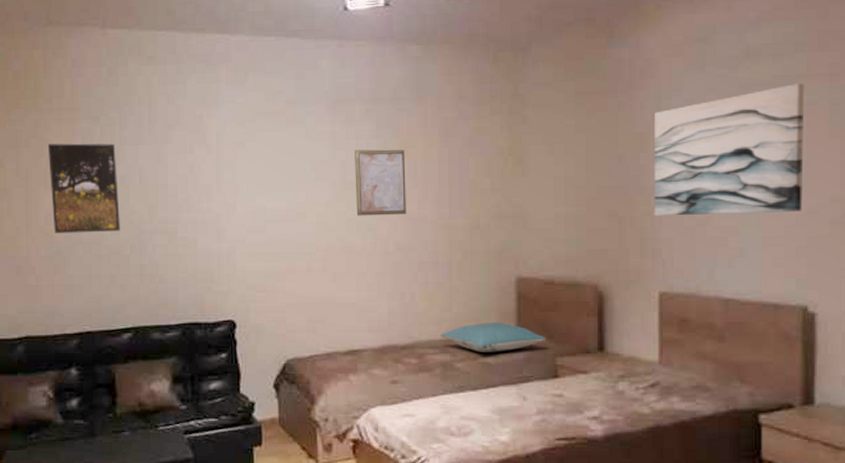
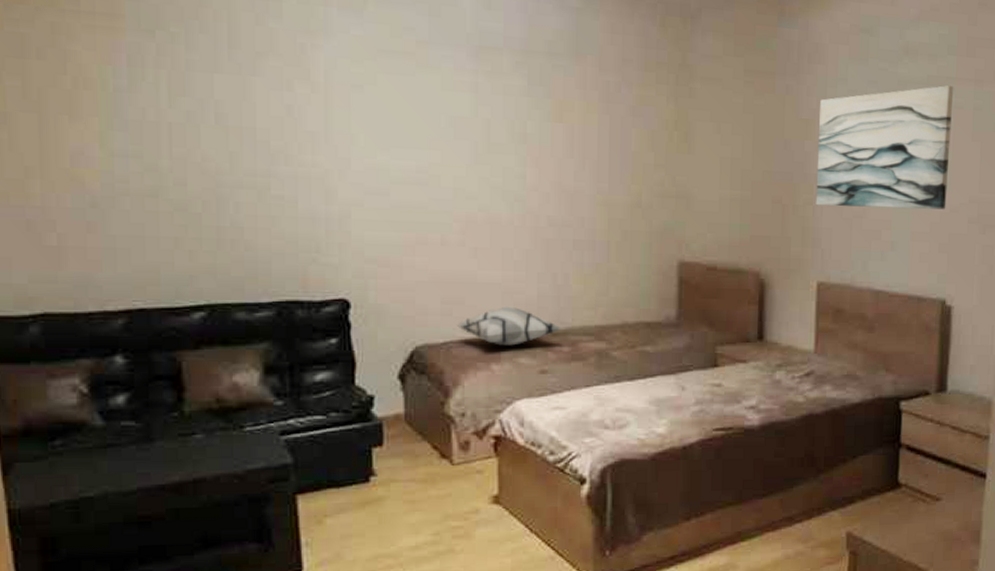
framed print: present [47,143,120,233] -> none [72,58,187,182]
decorative pillow: none [321,323,410,359] -> present [457,306,561,346]
wall art: present [355,149,406,216] -> none [501,107,561,187]
pillow: present [440,323,547,352] -> none [596,308,708,340]

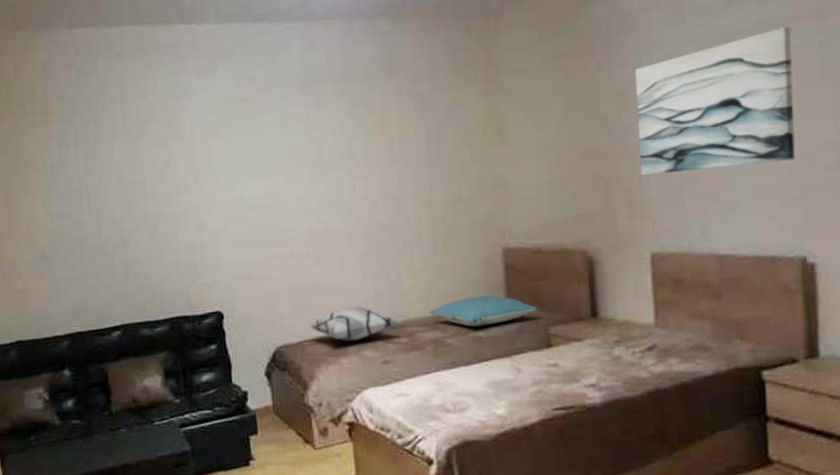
pillow: none [596,308,708,340] -> present [429,295,538,327]

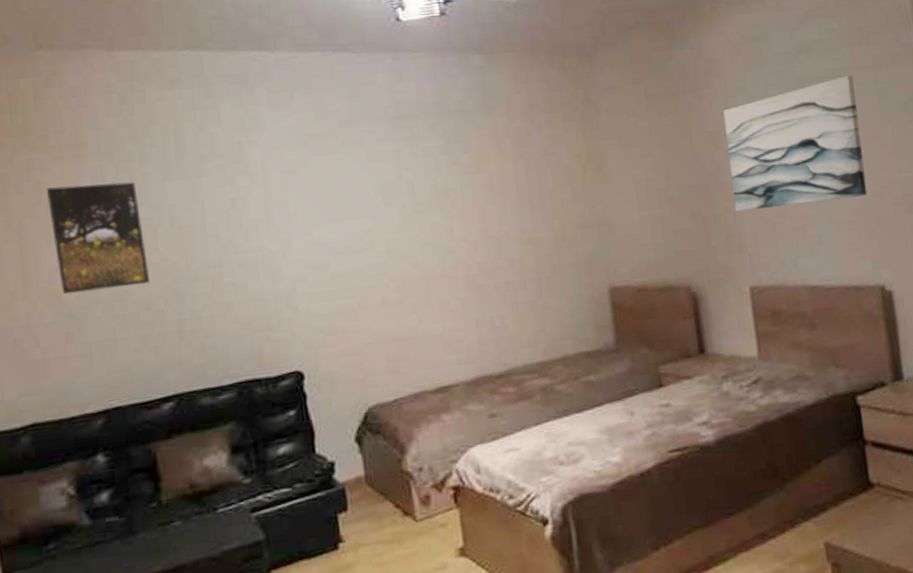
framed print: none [24,143,102,237] -> present [45,181,150,294]
decorative pillow: present [309,305,399,341] -> none [405,355,505,396]
pillow: present [429,295,538,327] -> none [537,336,647,371]

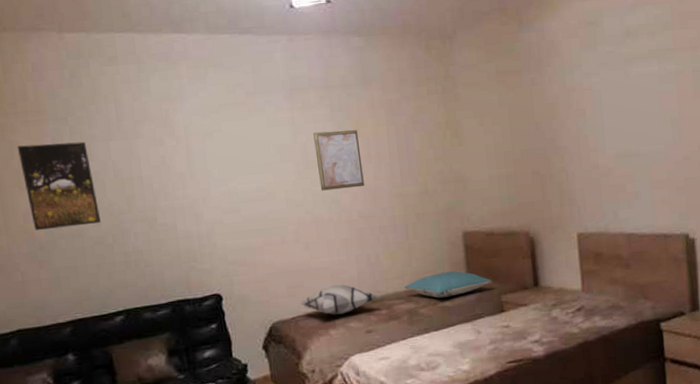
decorative pillow: none [405,355,505,396] -> present [301,284,379,315]
wall art: none [423,165,486,239] -> present [313,130,364,191]
pillow: none [537,336,647,371] -> present [404,271,492,298]
wall art: present [723,75,868,212] -> none [561,56,679,172]

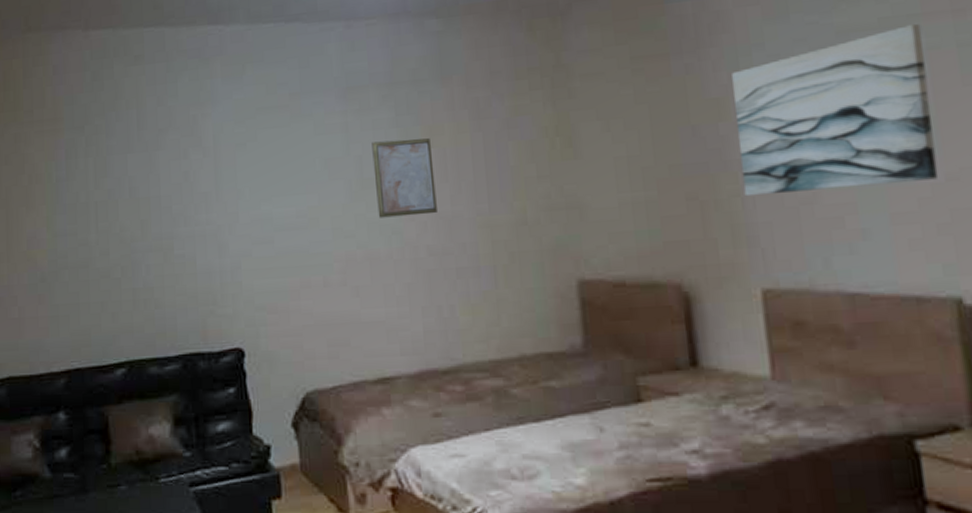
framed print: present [17,141,101,230] -> none [28,154,110,258]
decorative pillow: present [301,284,379,315] -> none [345,344,452,388]
pillow: present [404,271,492,298] -> none [489,336,623,374]
wall art: none [561,56,679,172] -> present [732,24,939,197]

